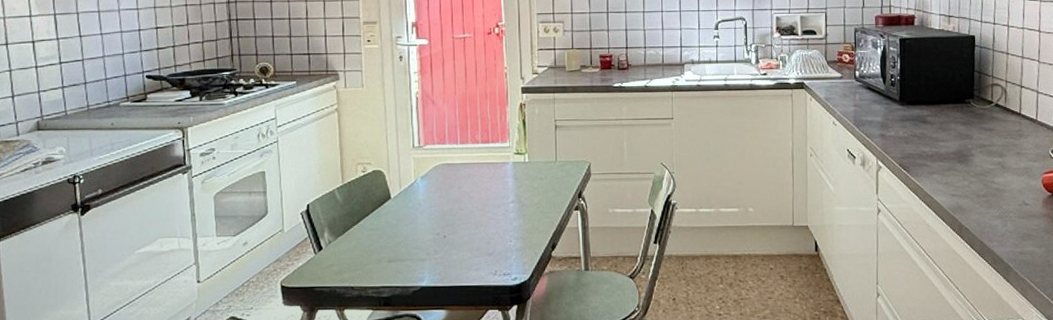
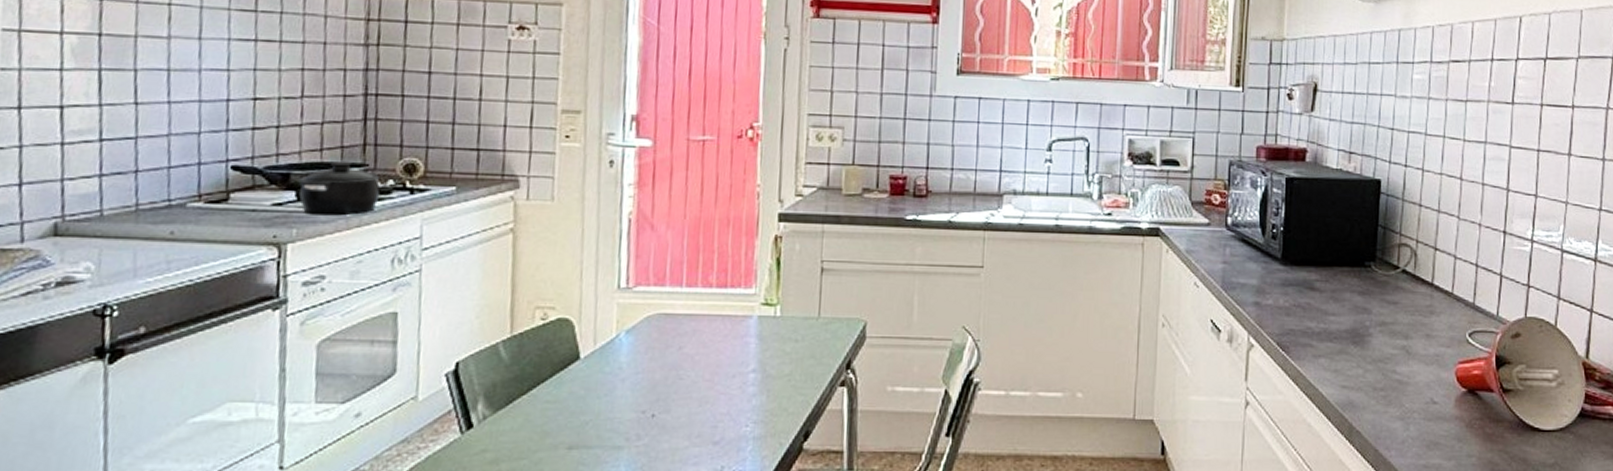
saucepan: none [192,68,245,107] -> present [299,162,380,216]

